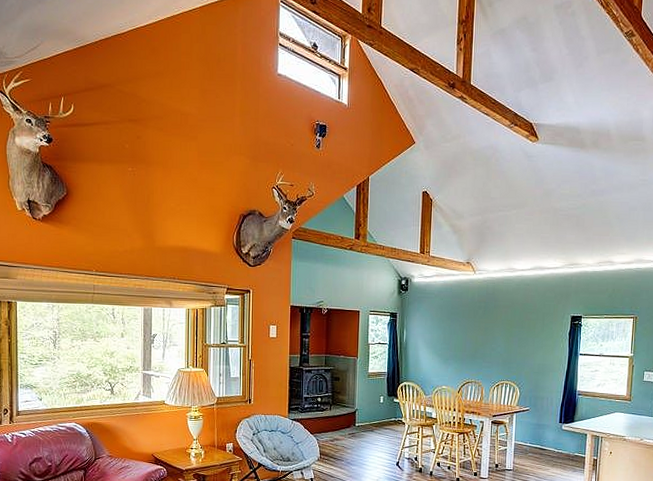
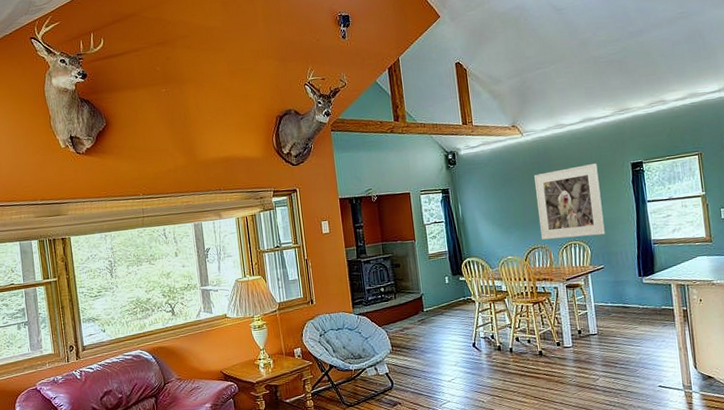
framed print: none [477,311,540,379] -> present [534,163,605,240]

